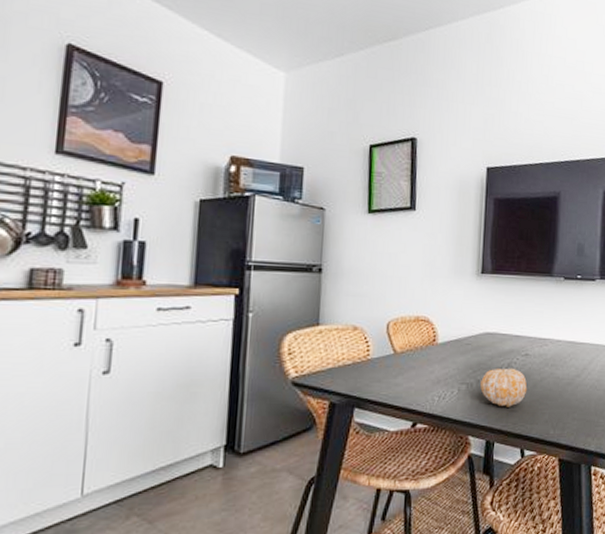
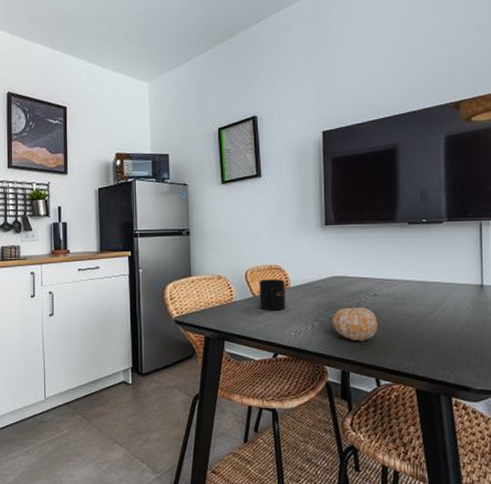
mug: none [400,332,433,371] -> present [259,279,286,311]

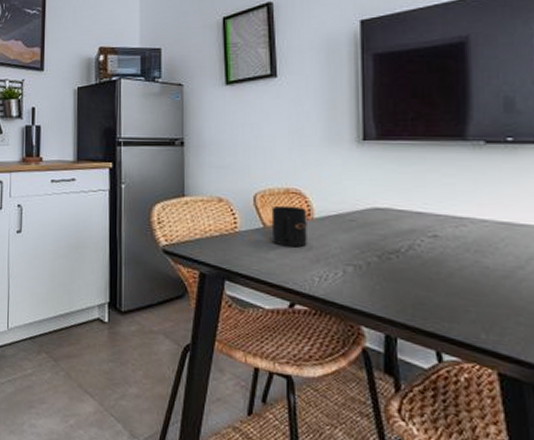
fruit: present [332,307,379,342] -> none [372,249,440,298]

